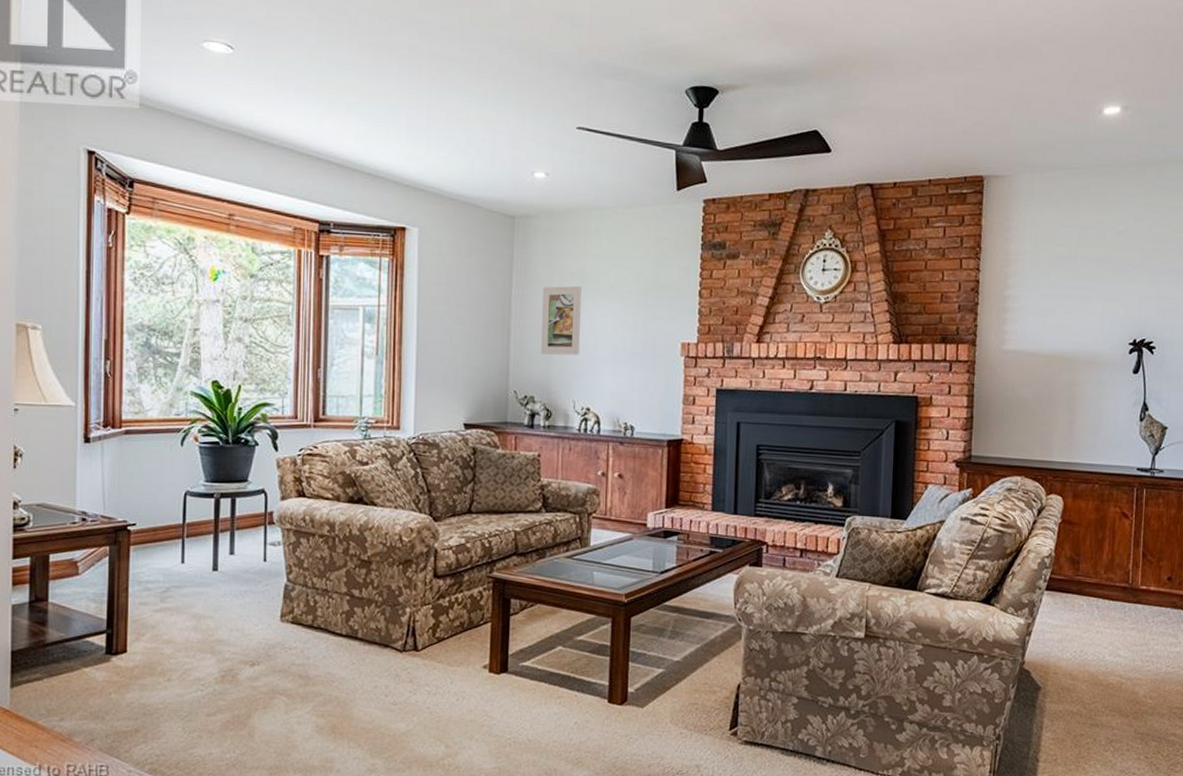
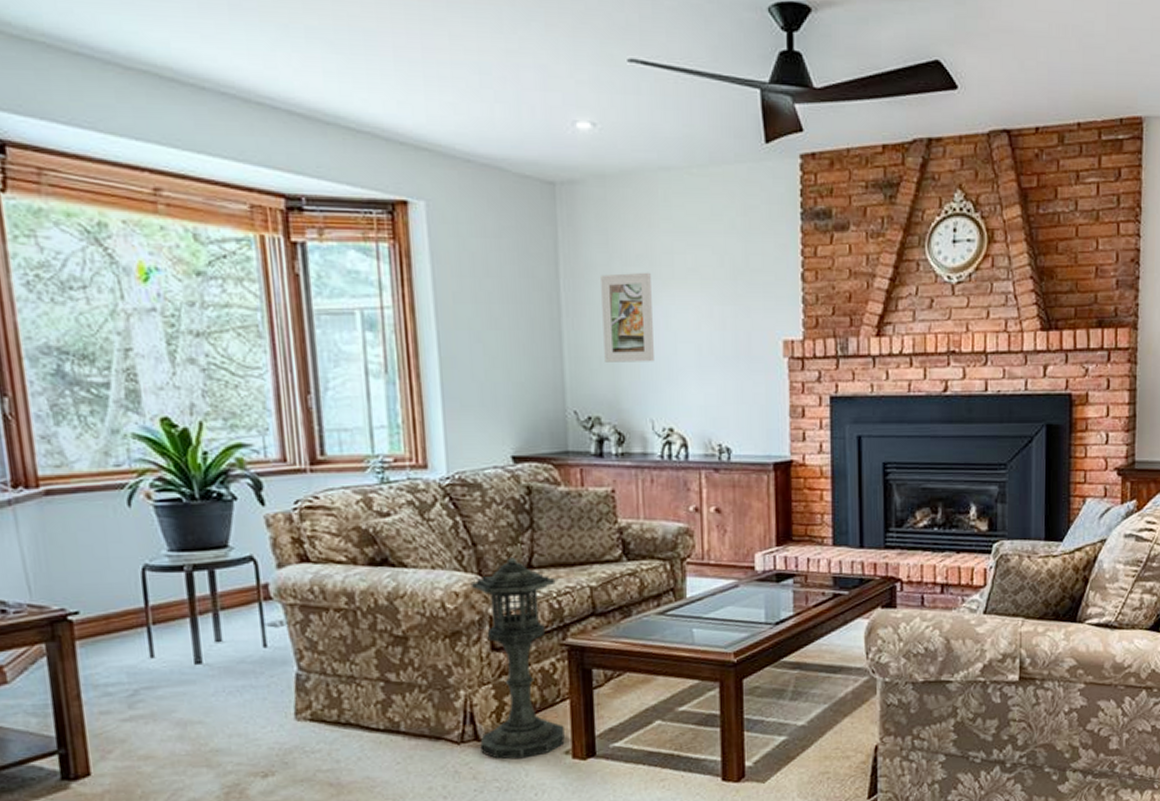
lantern: none [418,503,488,669] -> present [470,557,565,759]

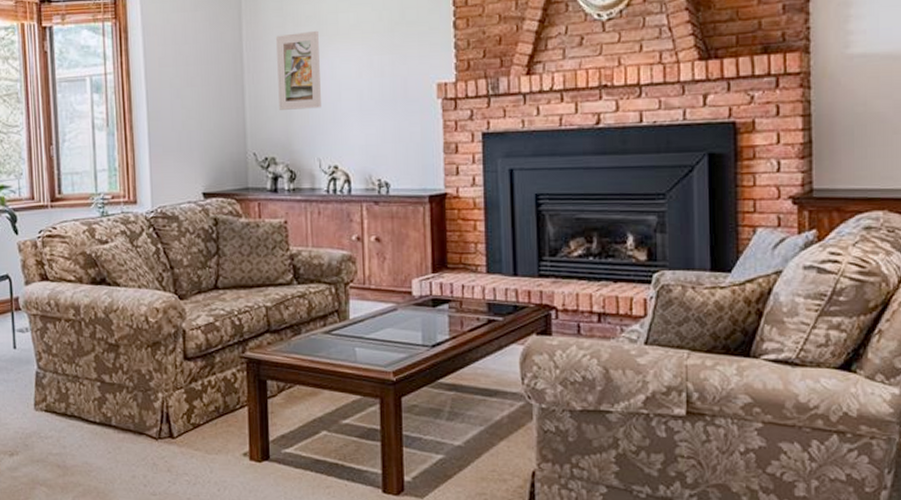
lantern: present [470,557,565,759] -> none [168,279,243,457]

